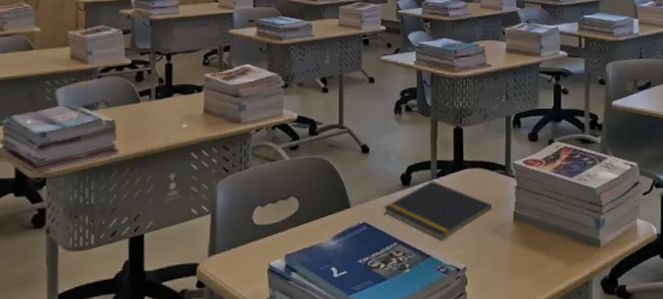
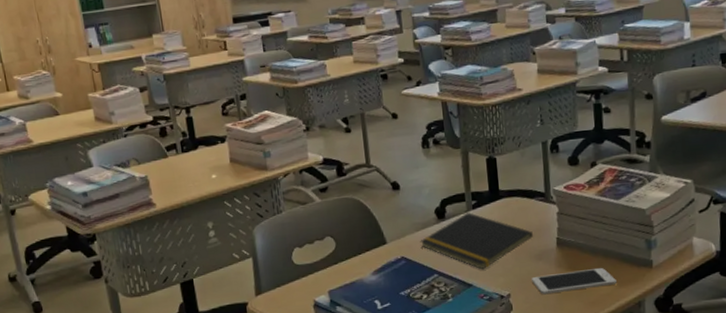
cell phone: none [488,244,567,270] -> present [532,267,617,295]

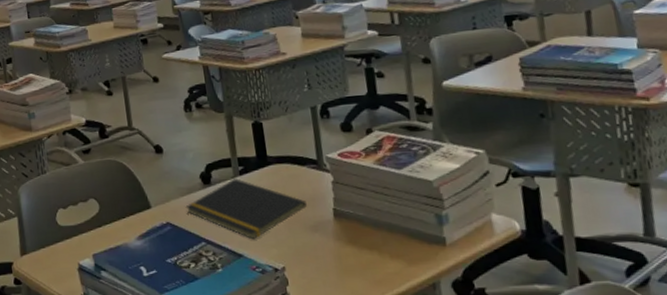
cell phone: present [532,267,617,295] -> none [308,242,405,270]

